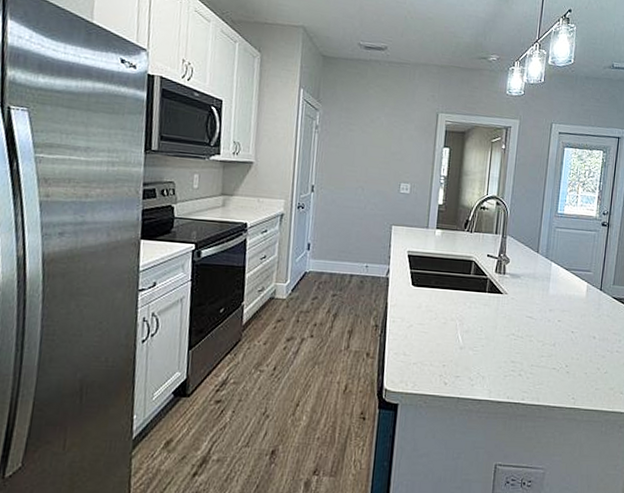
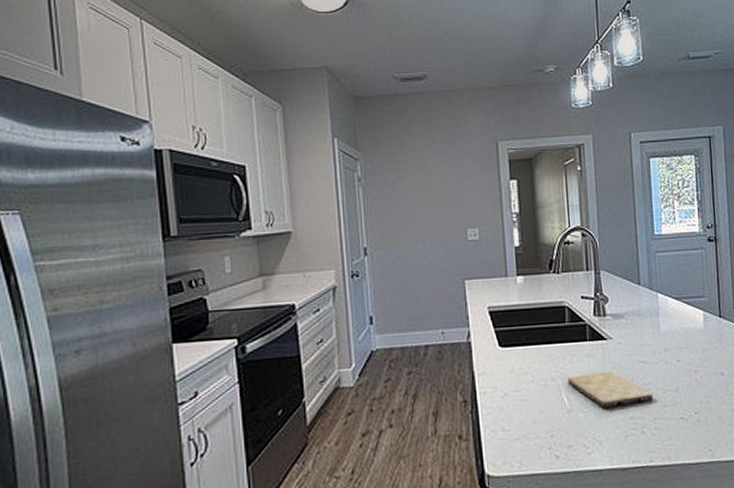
cutting board: none [463,319,534,351] -> present [567,370,654,409]

